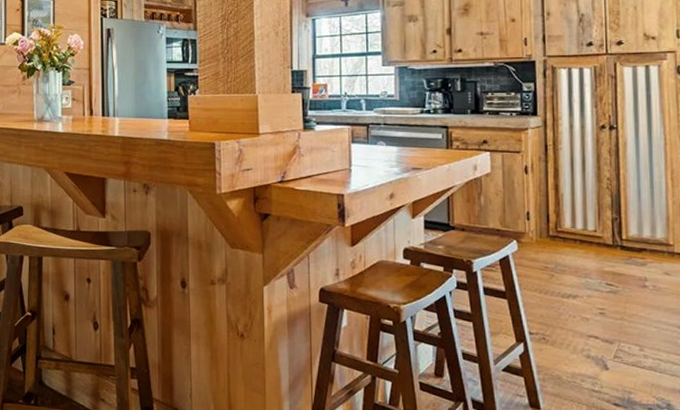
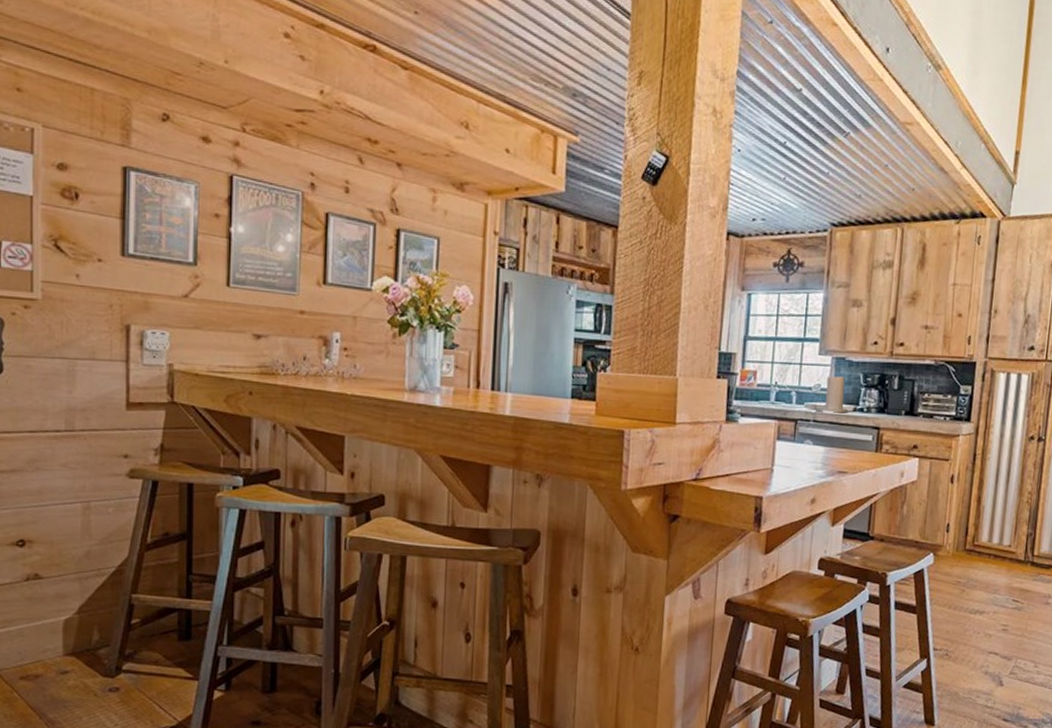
paper towel: none [385,83,415,118] -> present [815,376,847,415]

